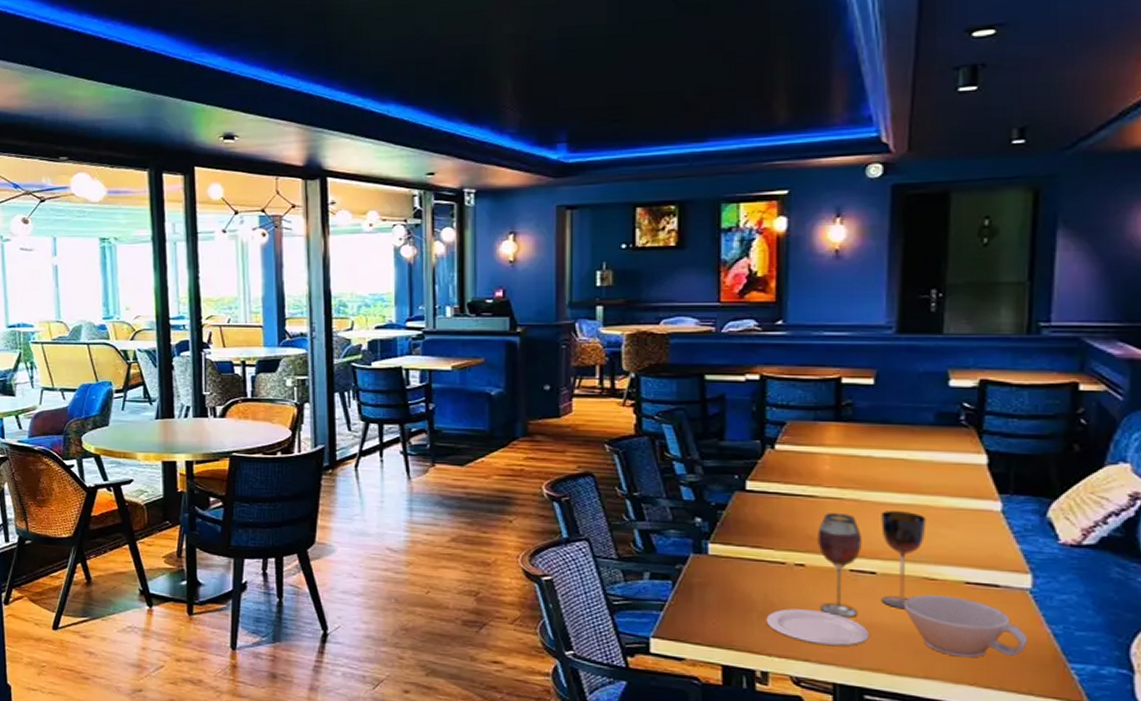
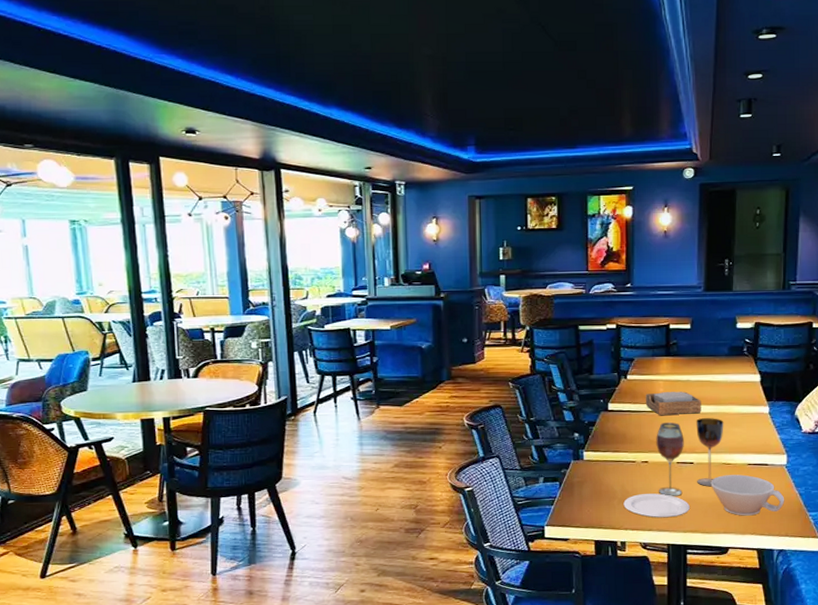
napkin holder: none [802,470,890,504] -> present [645,391,701,415]

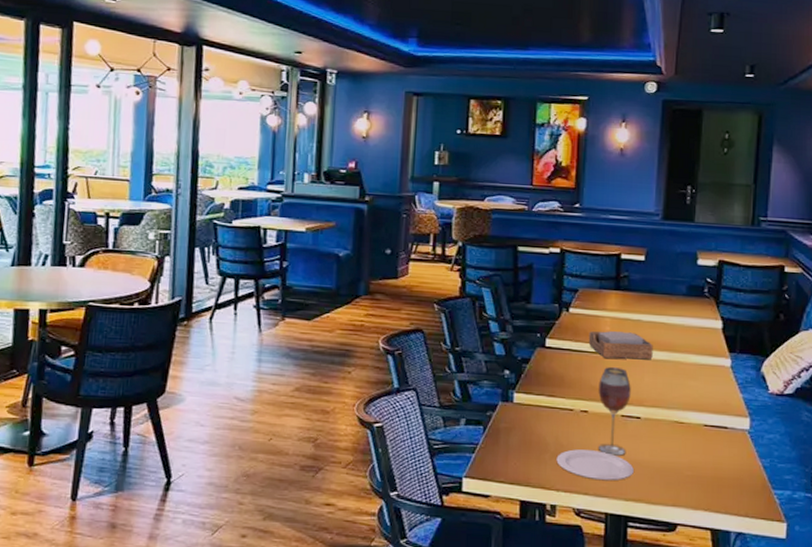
wineglass: present [696,418,724,487] -> none [644,365,678,448]
cup: present [710,474,785,516] -> none [659,435,746,488]

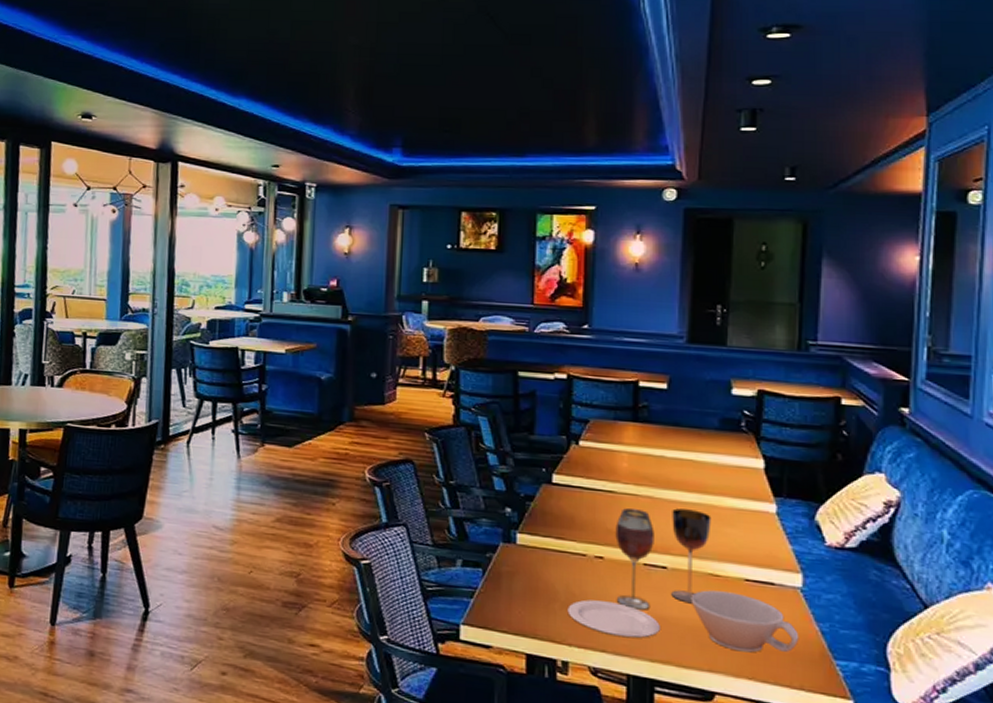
napkin holder: present [588,331,653,360] -> none [602,467,680,502]
wineglass: none [644,365,678,448] -> present [671,508,711,604]
cup: none [659,435,746,488] -> present [690,590,799,653]

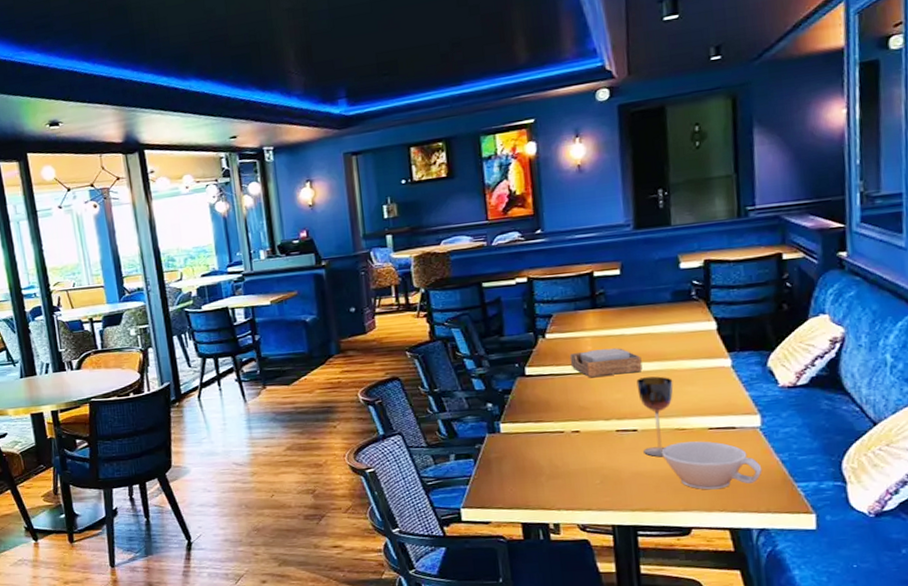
plate: present [567,599,660,639] -> none [553,467,637,496]
napkin holder: none [602,467,680,502] -> present [569,348,643,377]
wineglass: present [615,508,654,610] -> none [587,384,625,470]

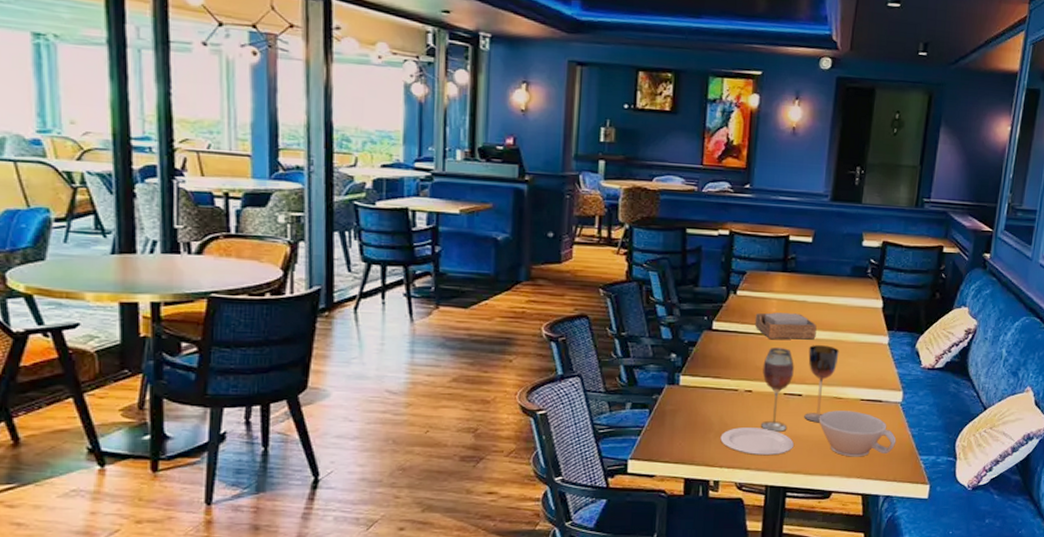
plate: none [553,467,637,496] -> present [720,427,794,456]
wineglass: none [587,384,625,470] -> present [760,348,794,432]

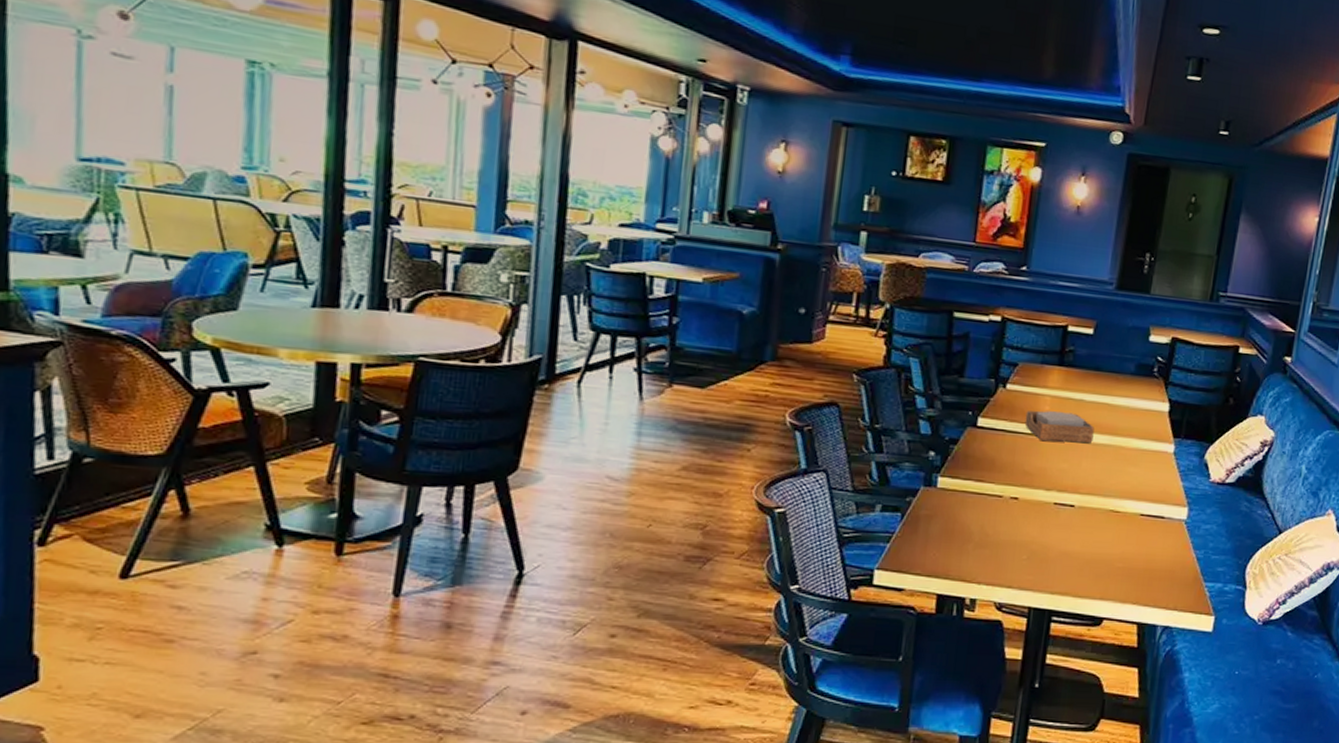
plate: present [720,427,794,456] -> none [980,539,1063,574]
wineglass: present [760,348,794,432] -> none [1026,450,1067,546]
wineglass: present [804,345,839,423] -> none [1076,450,1119,539]
cup: present [818,410,897,457] -> none [1092,525,1179,580]

